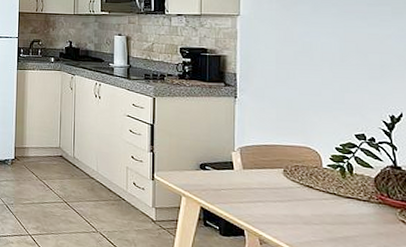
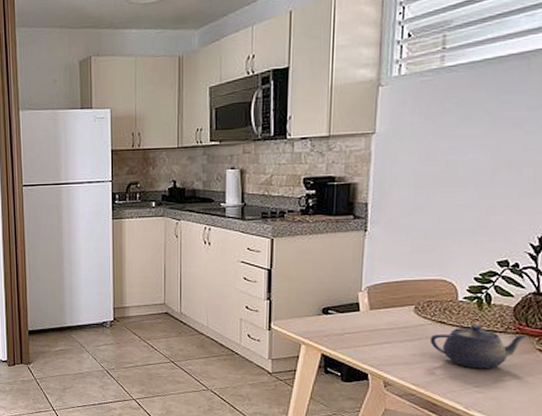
teapot: none [299,191,392,236] -> present [429,324,530,369]

